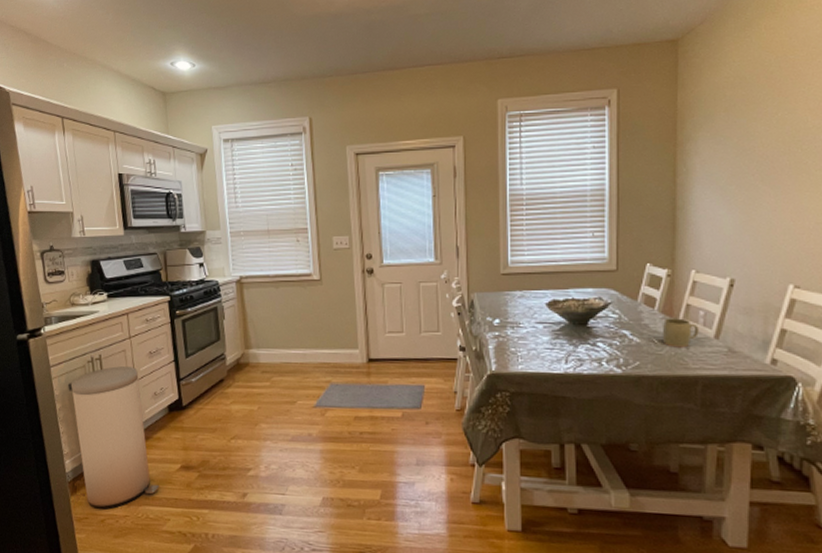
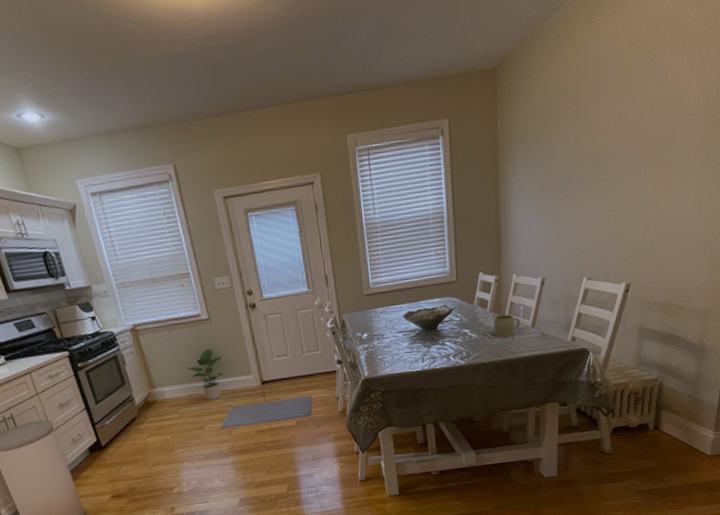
potted plant: none [287,313,328,372] -> present [186,349,223,400]

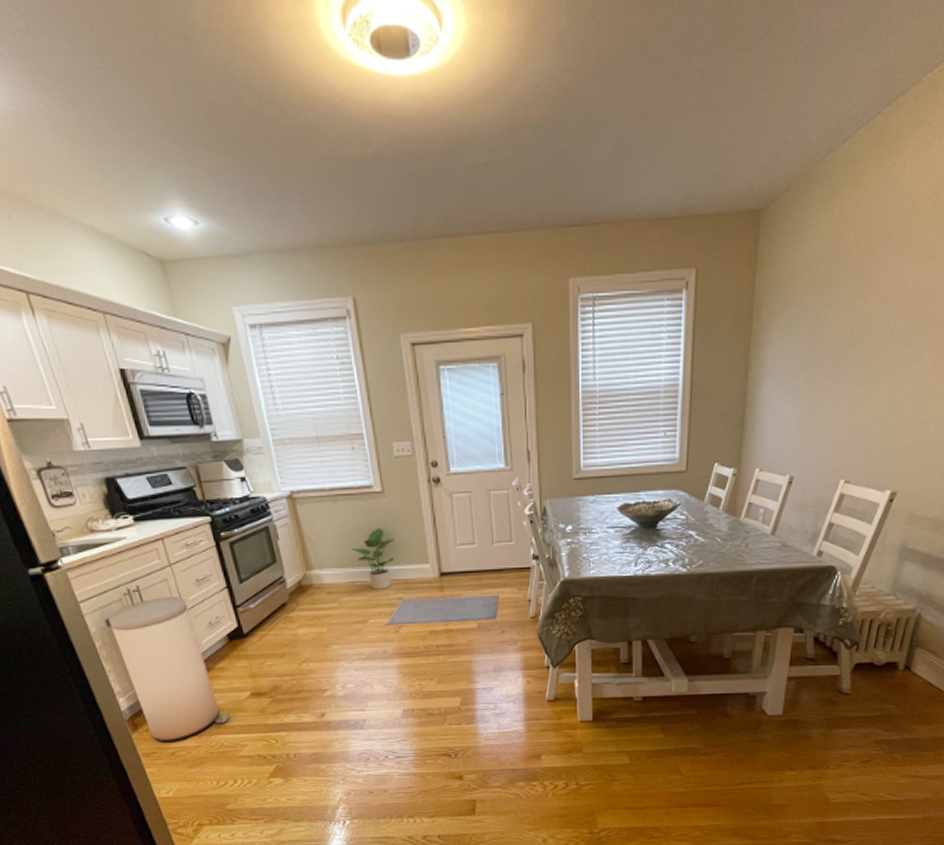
mug: present [493,314,520,338] -> none [724,516,758,545]

